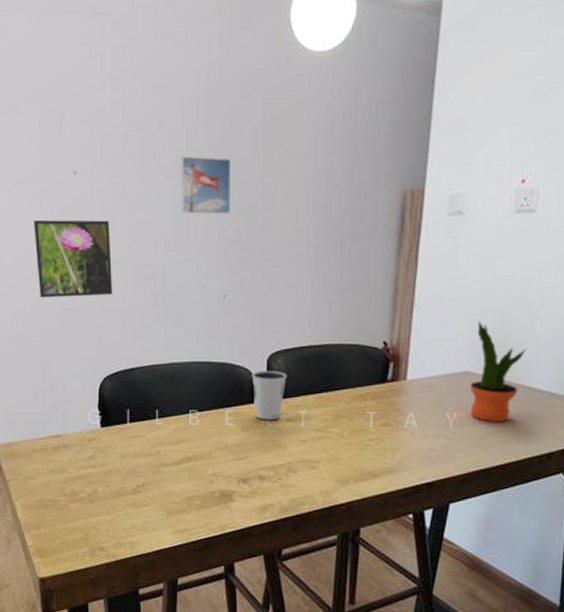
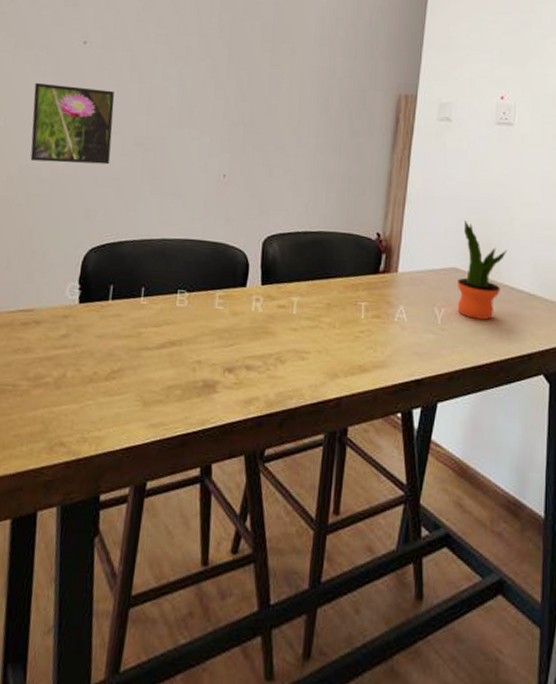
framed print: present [180,156,231,215] -> none [187,40,241,98]
dixie cup: present [251,370,287,420] -> none [245,253,282,306]

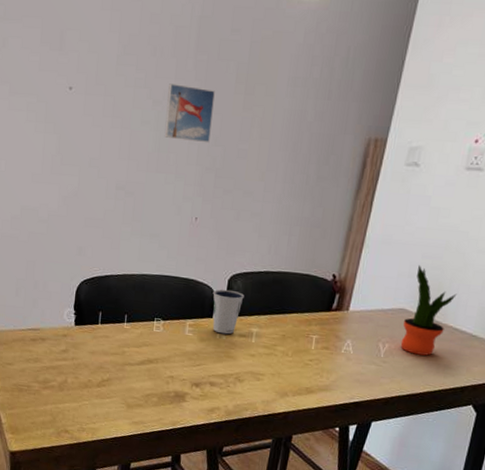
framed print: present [30,82,115,165] -> none [28,129,99,207]
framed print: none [187,40,241,98] -> present [164,83,215,143]
dixie cup: none [245,253,282,306] -> present [212,289,244,335]

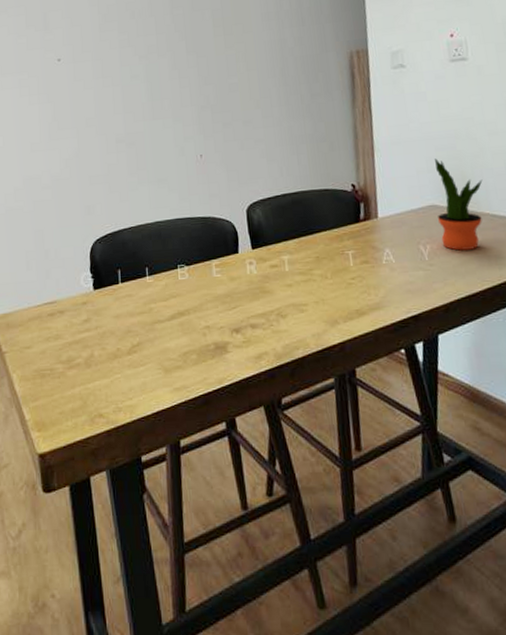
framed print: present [164,83,215,143] -> none [151,37,200,87]
dixie cup: present [212,289,244,335] -> none [233,220,267,269]

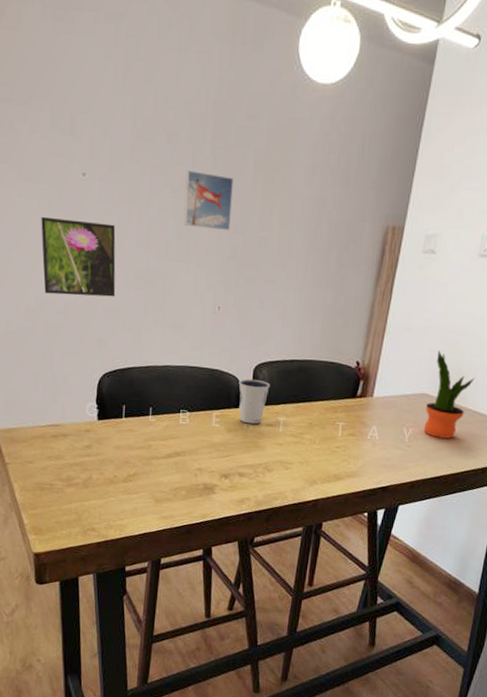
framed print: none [23,98,99,172] -> present [41,216,116,297]
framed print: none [151,37,200,87] -> present [183,170,233,231]
dixie cup: none [233,220,267,269] -> present [238,378,270,424]

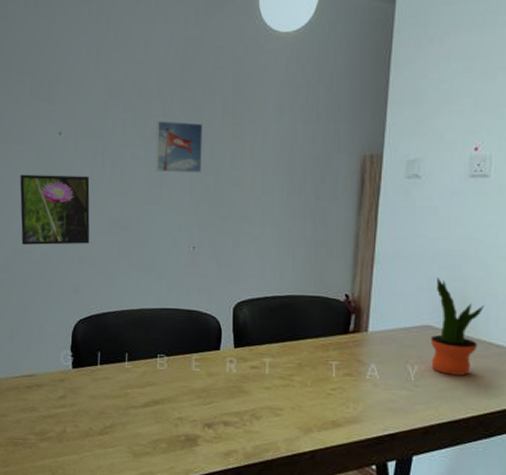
dixie cup: present [238,378,270,424] -> none [218,318,252,367]

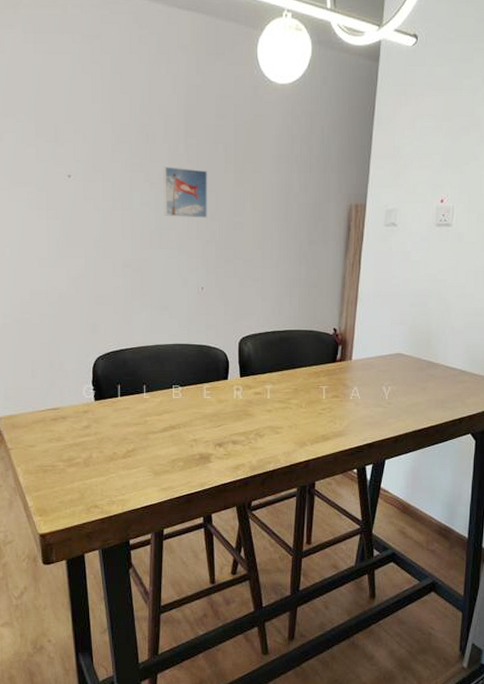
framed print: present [20,174,90,245] -> none [31,216,105,286]
potted plant: present [431,278,485,376] -> none [401,313,444,394]

